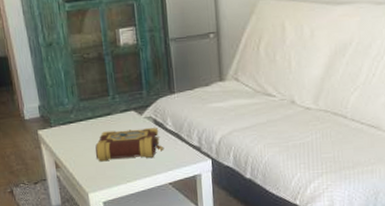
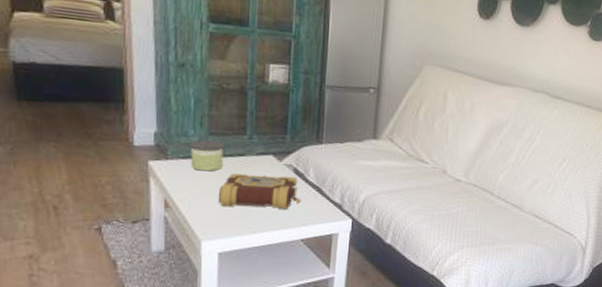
candle: none [66,105,95,133] -> present [190,140,225,172]

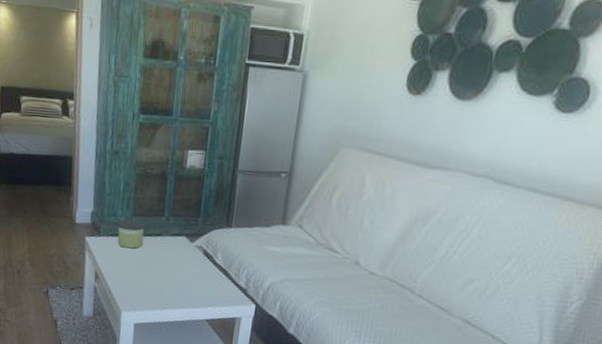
book: present [218,173,301,209] -> none [137,251,209,289]

